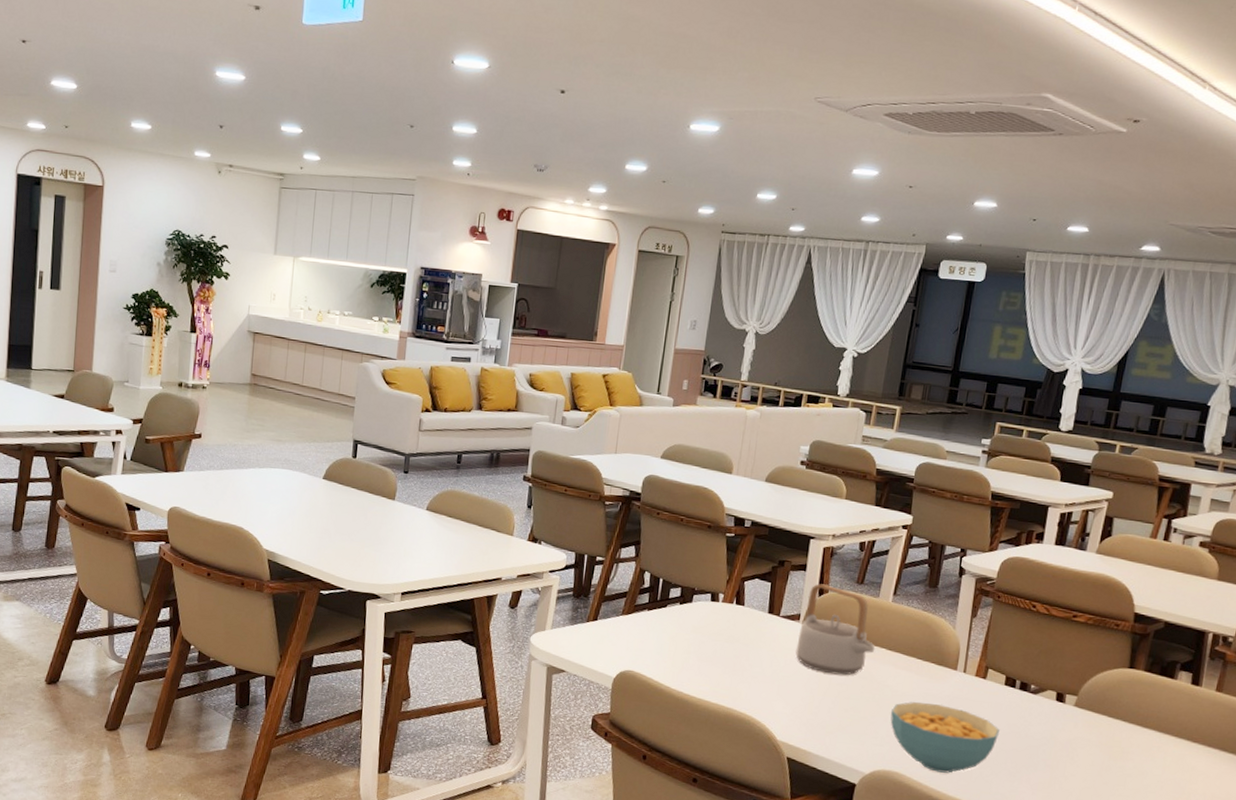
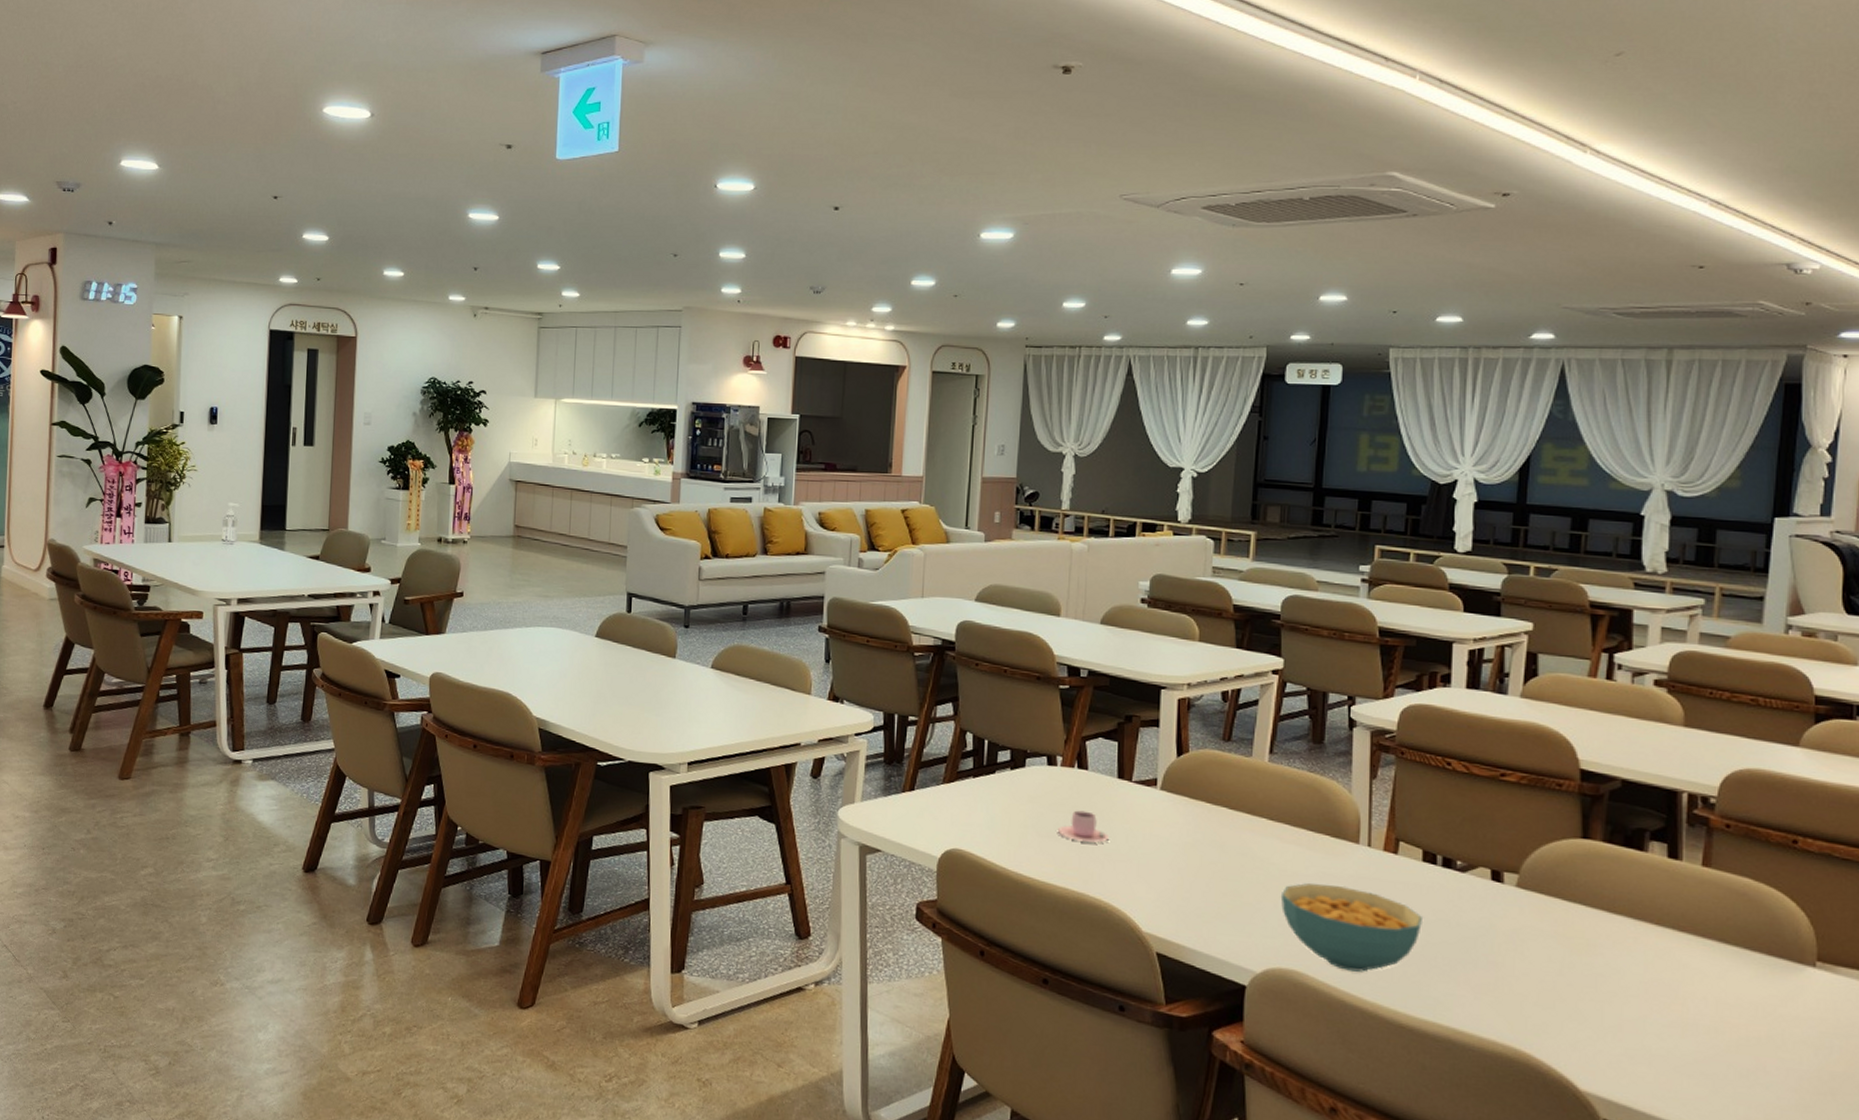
teacup: none [715,639,757,667] -> present [1058,810,1109,843]
teapot: present [796,584,875,675] -> none [1155,742,1254,852]

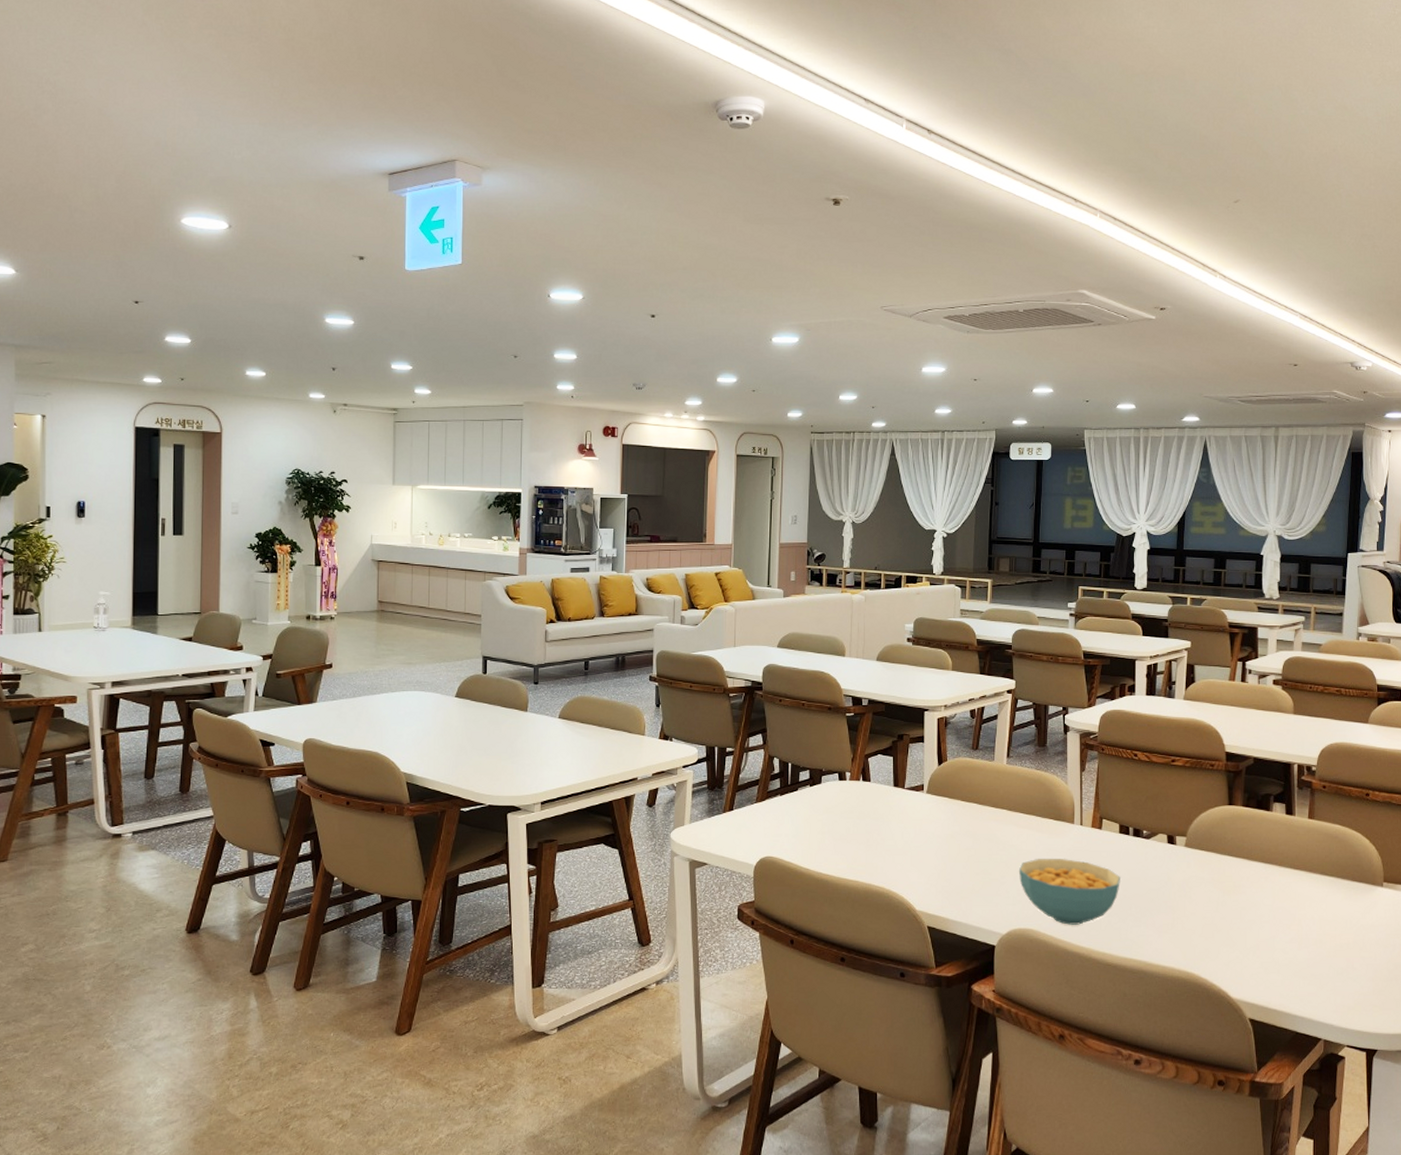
teacup: present [1058,810,1109,843] -> none [849,816,888,841]

